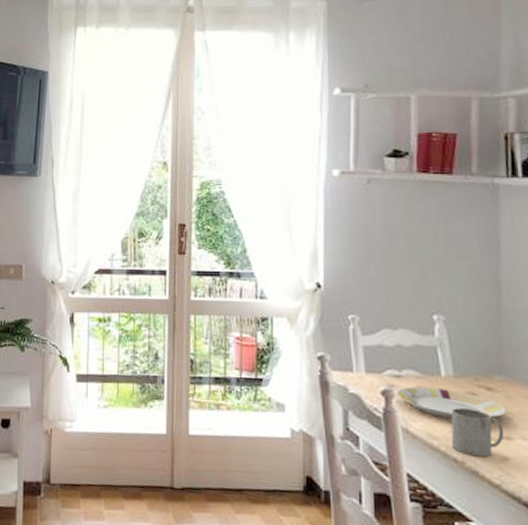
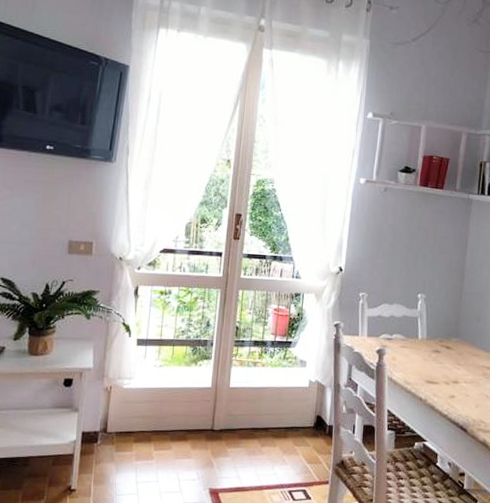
plate: present [396,386,506,419] -> none [387,346,457,369]
mug: present [451,407,504,457] -> none [420,361,454,396]

